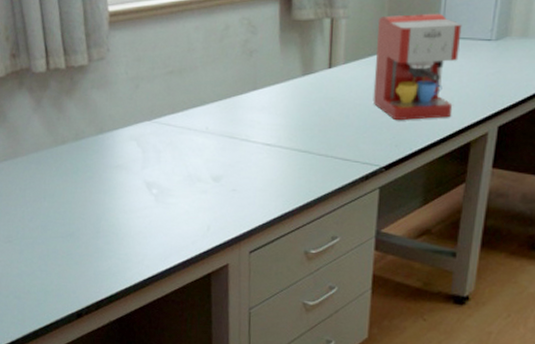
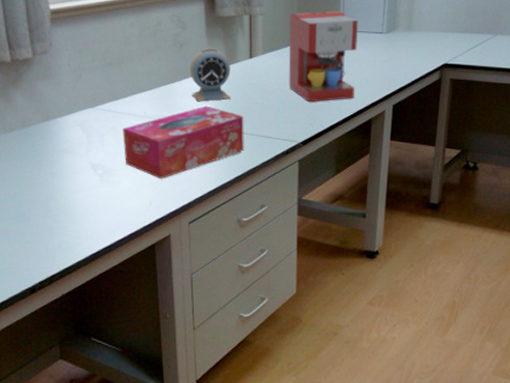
tissue box: none [181,121,319,203] -> present [123,106,244,180]
alarm clock: none [259,54,306,117] -> present [190,47,231,102]

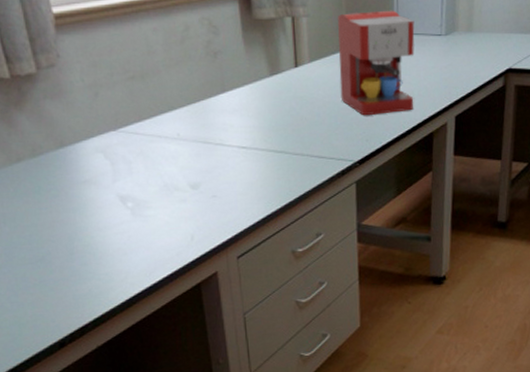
tissue box: present [123,106,244,180] -> none [153,123,295,211]
alarm clock: present [190,47,231,102] -> none [226,55,277,120]

